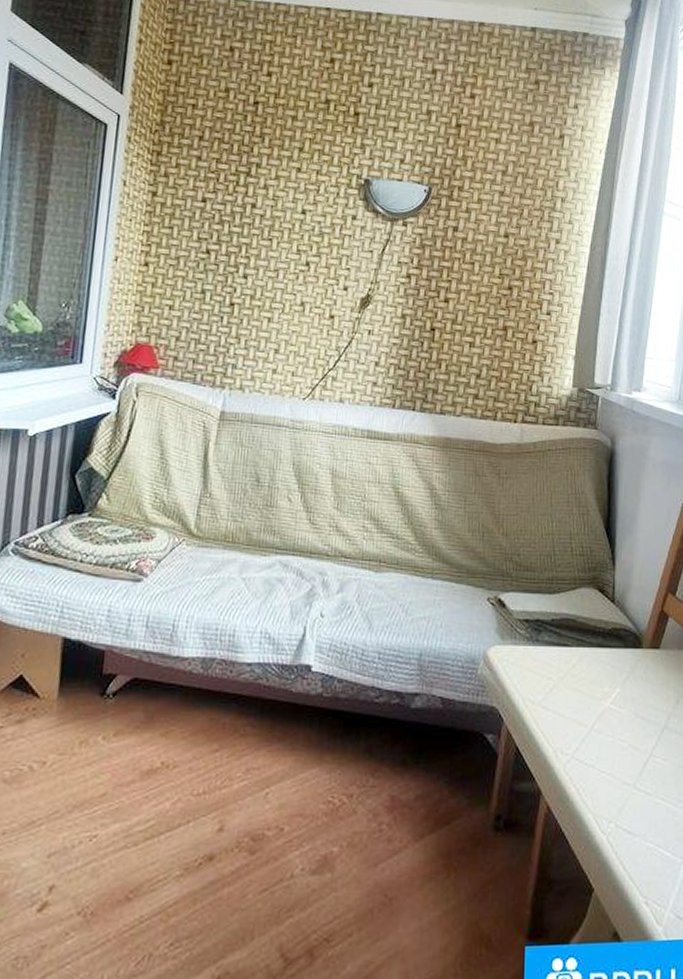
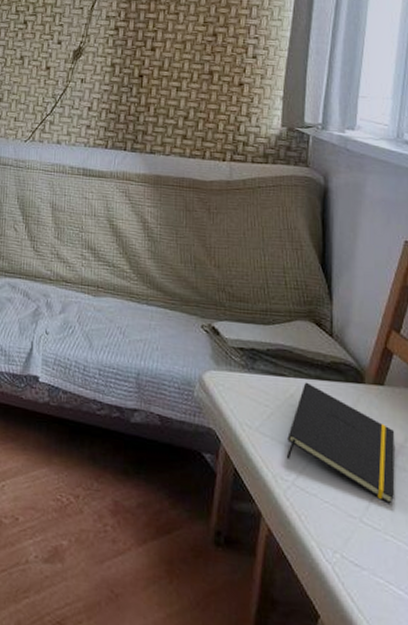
notepad: none [567,651,668,767] -> present [286,382,395,504]

